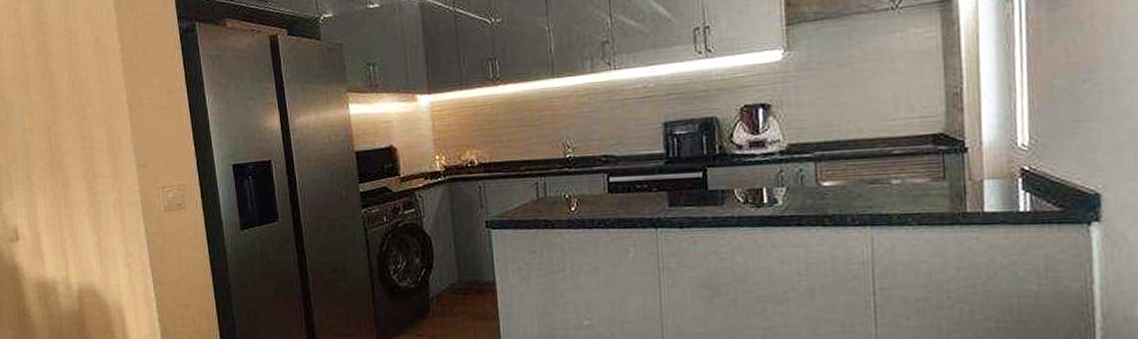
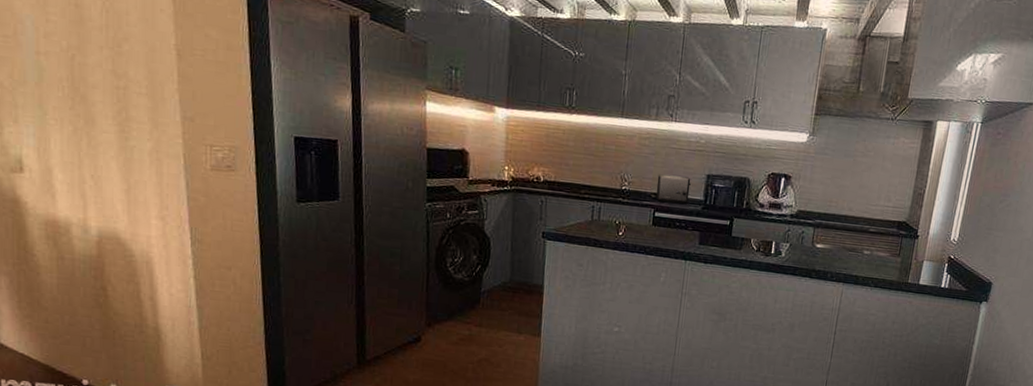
toaster: none [605,130,647,165] -> present [656,174,691,205]

